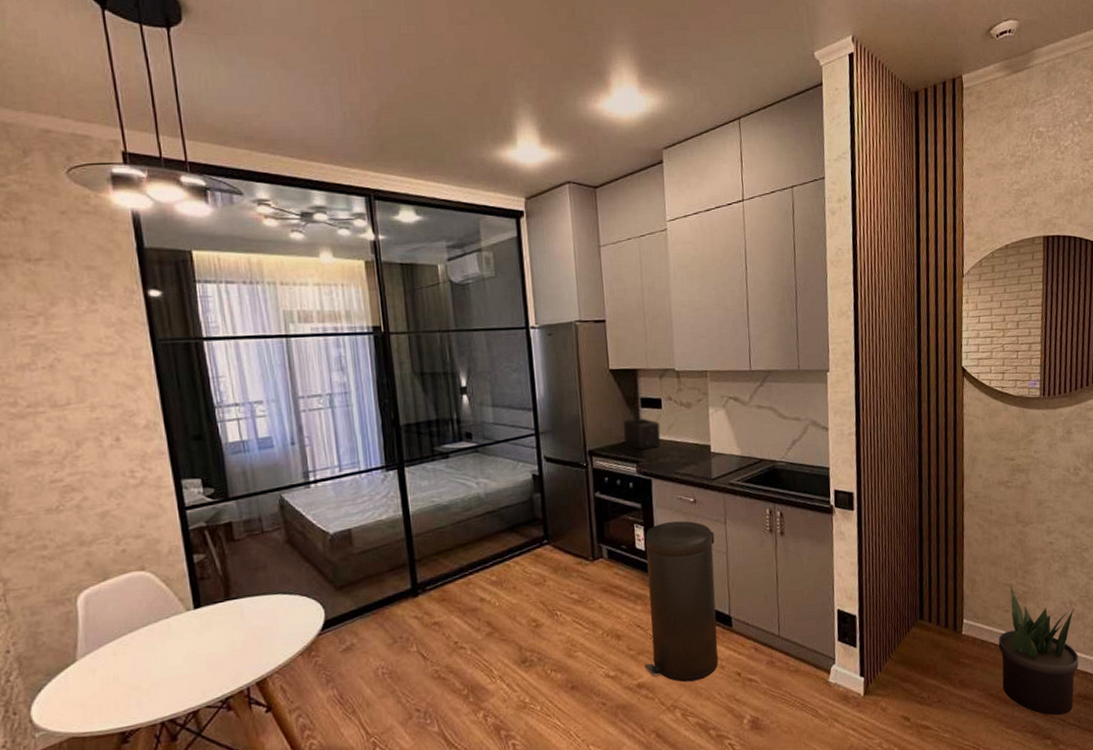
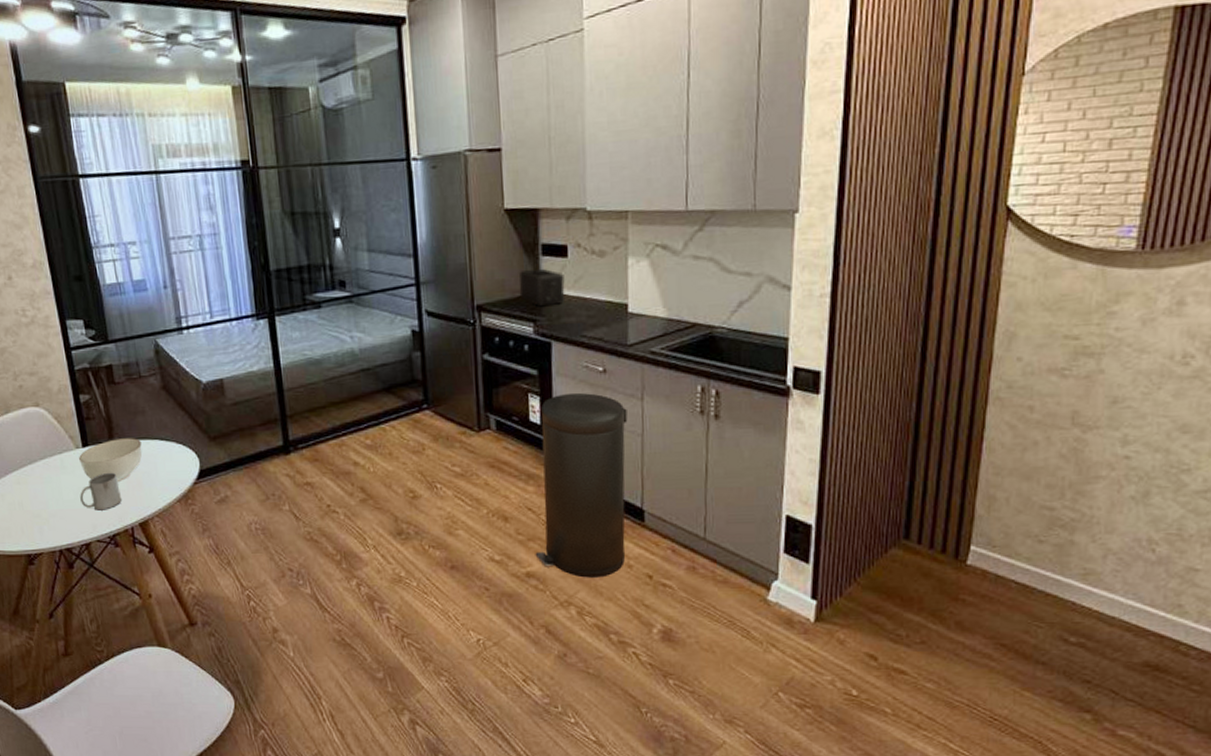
mug: none [188,631,237,674] -> present [80,472,121,511]
bowl: none [189,594,263,642] -> present [79,438,142,483]
planter: present [998,586,1079,716] -> none [1023,510,1153,684]

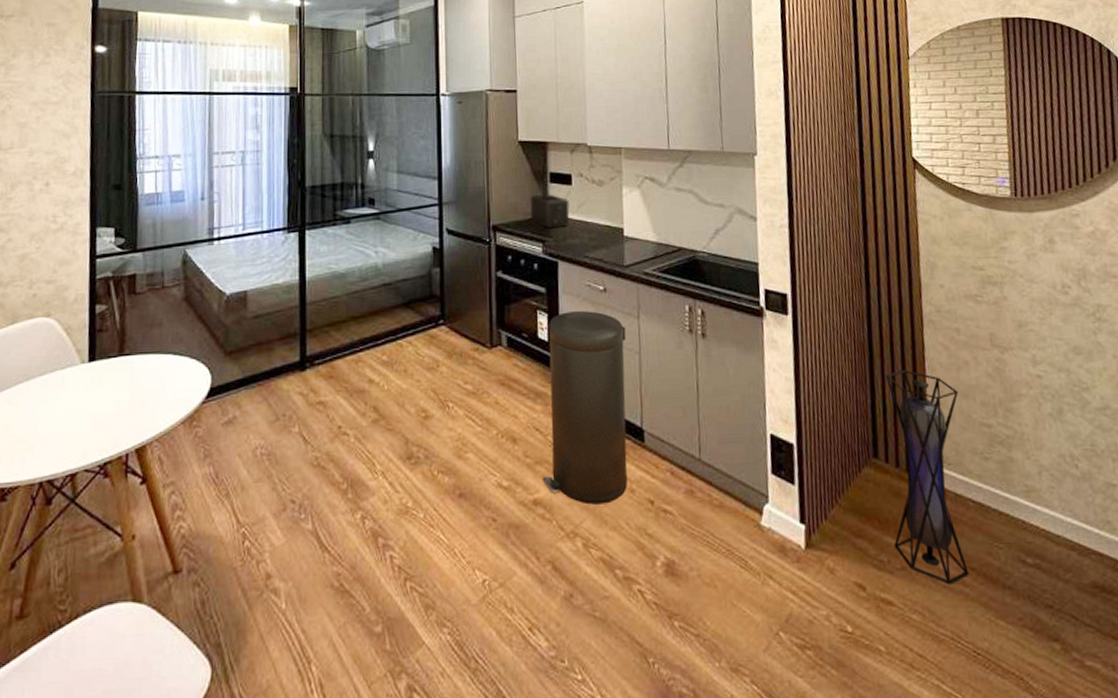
bowl: present [79,438,142,483] -> none [82,352,153,402]
mug: present [80,472,121,511] -> none [75,390,121,434]
lantern: none [915,450,1019,659] -> present [885,369,969,585]

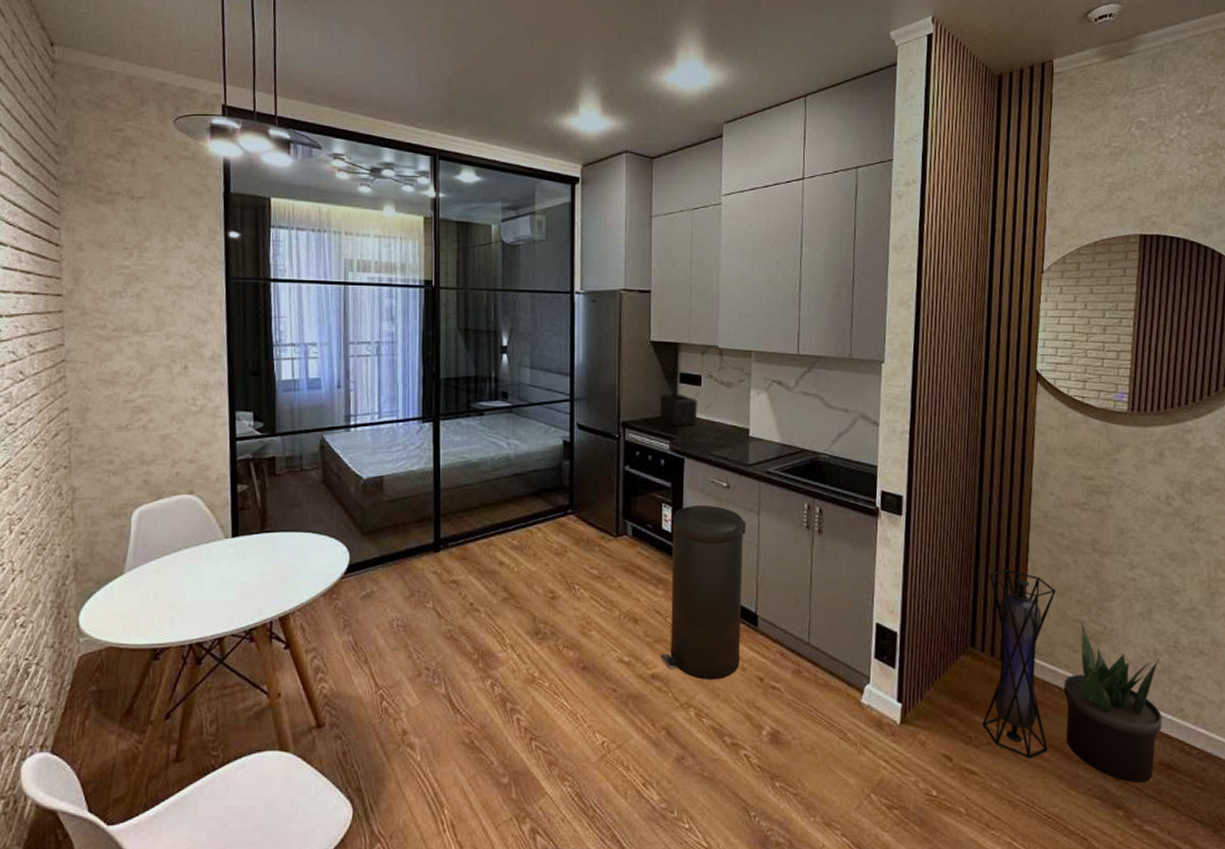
planter: none [977,427,1090,609] -> present [1064,623,1163,782]

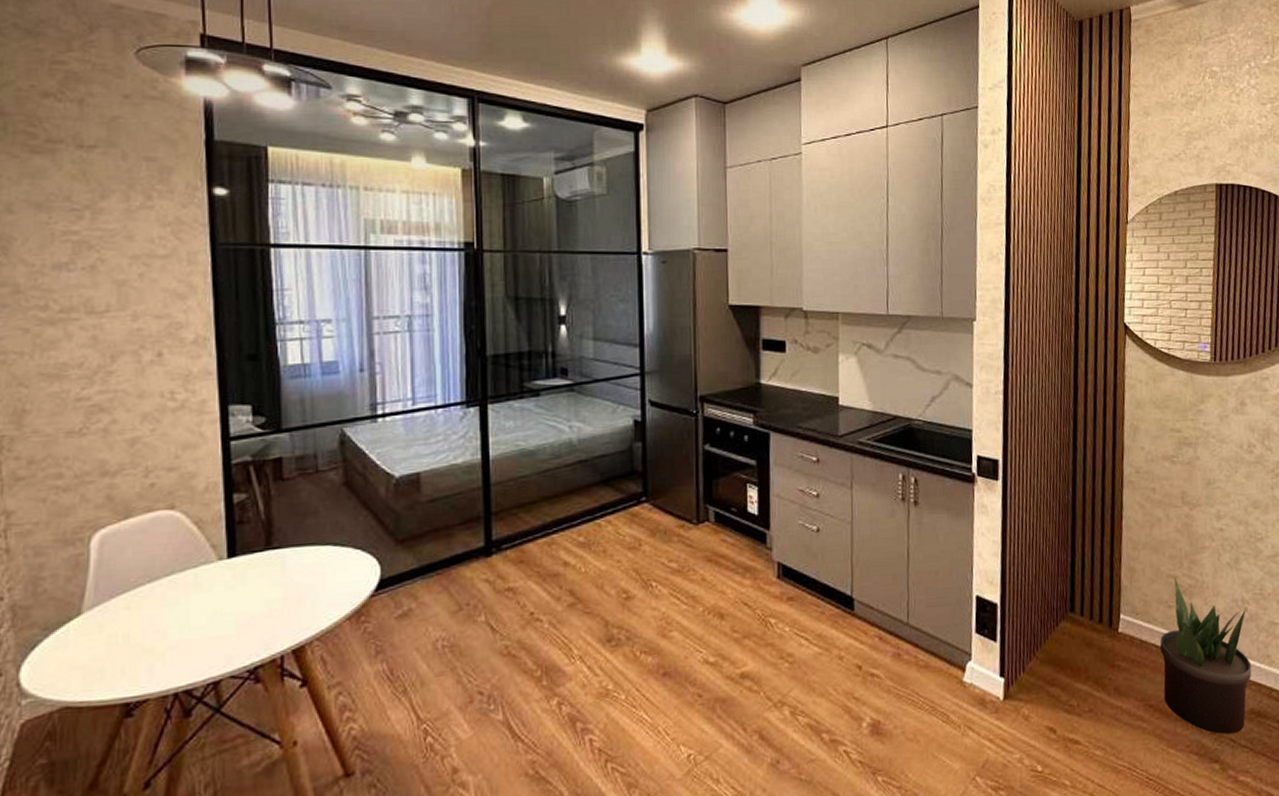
toaster: present [659,393,698,426] -> none [741,361,783,397]
pedal bin: present [660,504,746,680] -> none [750,482,839,674]
lantern: present [982,569,1056,759] -> none [1083,528,1150,722]

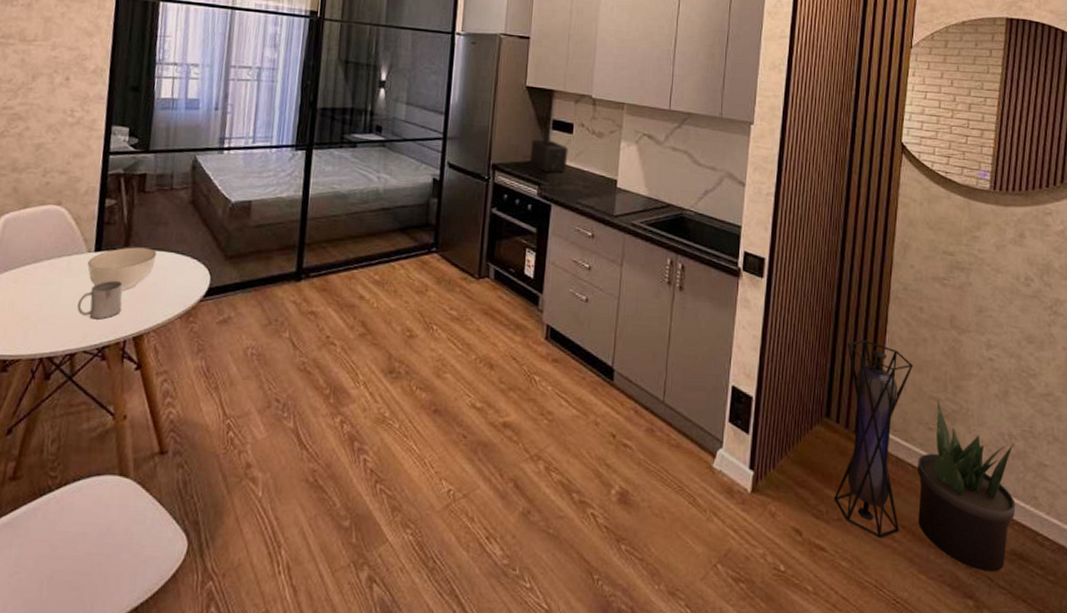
mug: none [215,587,272,638] -> present [77,280,123,320]
bowl: none [221,544,308,600] -> present [87,247,157,292]
toaster: none [741,361,783,397] -> present [529,140,568,173]
lantern: none [1083,528,1150,722] -> present [833,339,913,539]

